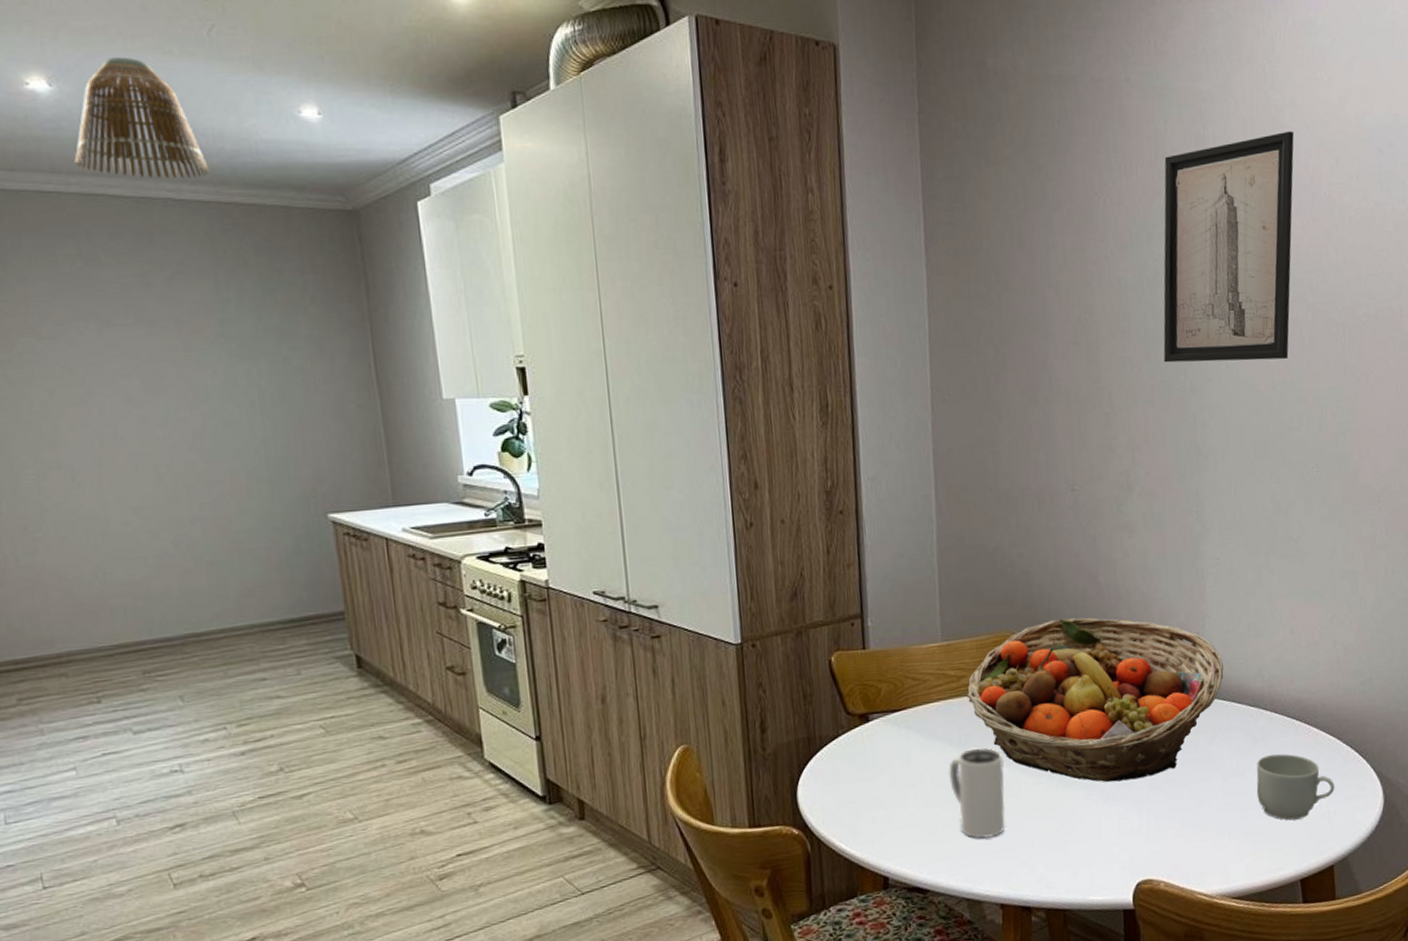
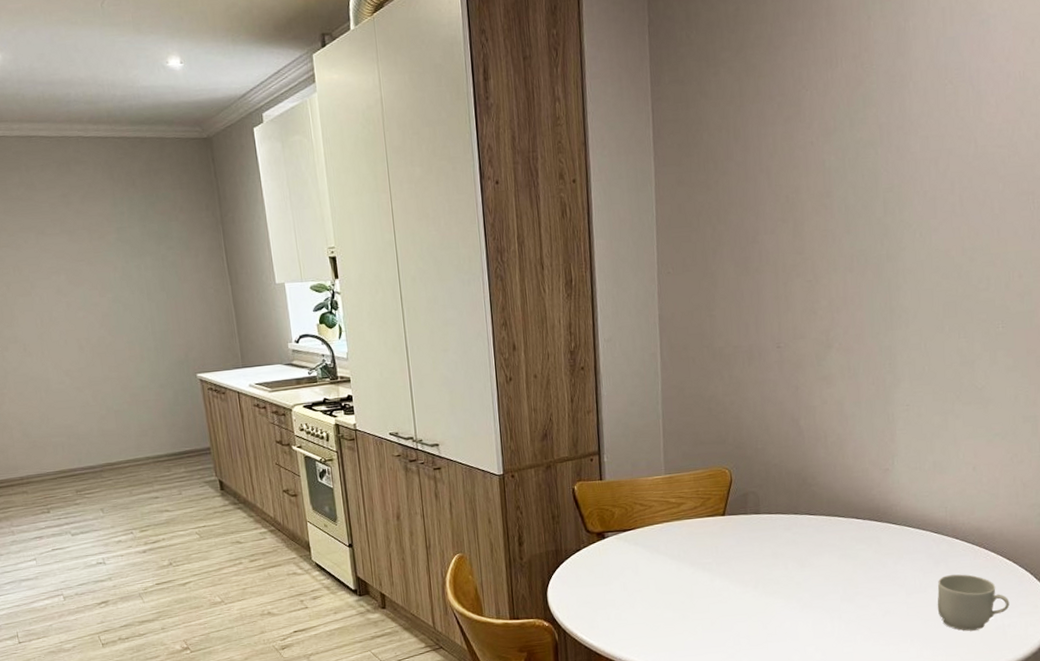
lamp shade: present [74,56,211,179] -> none [15,29,107,122]
mug: present [948,747,1006,839] -> none [670,562,717,636]
fruit basket: present [966,617,1224,783] -> none [685,455,910,594]
wall art: present [1163,131,1294,363] -> none [862,16,991,235]

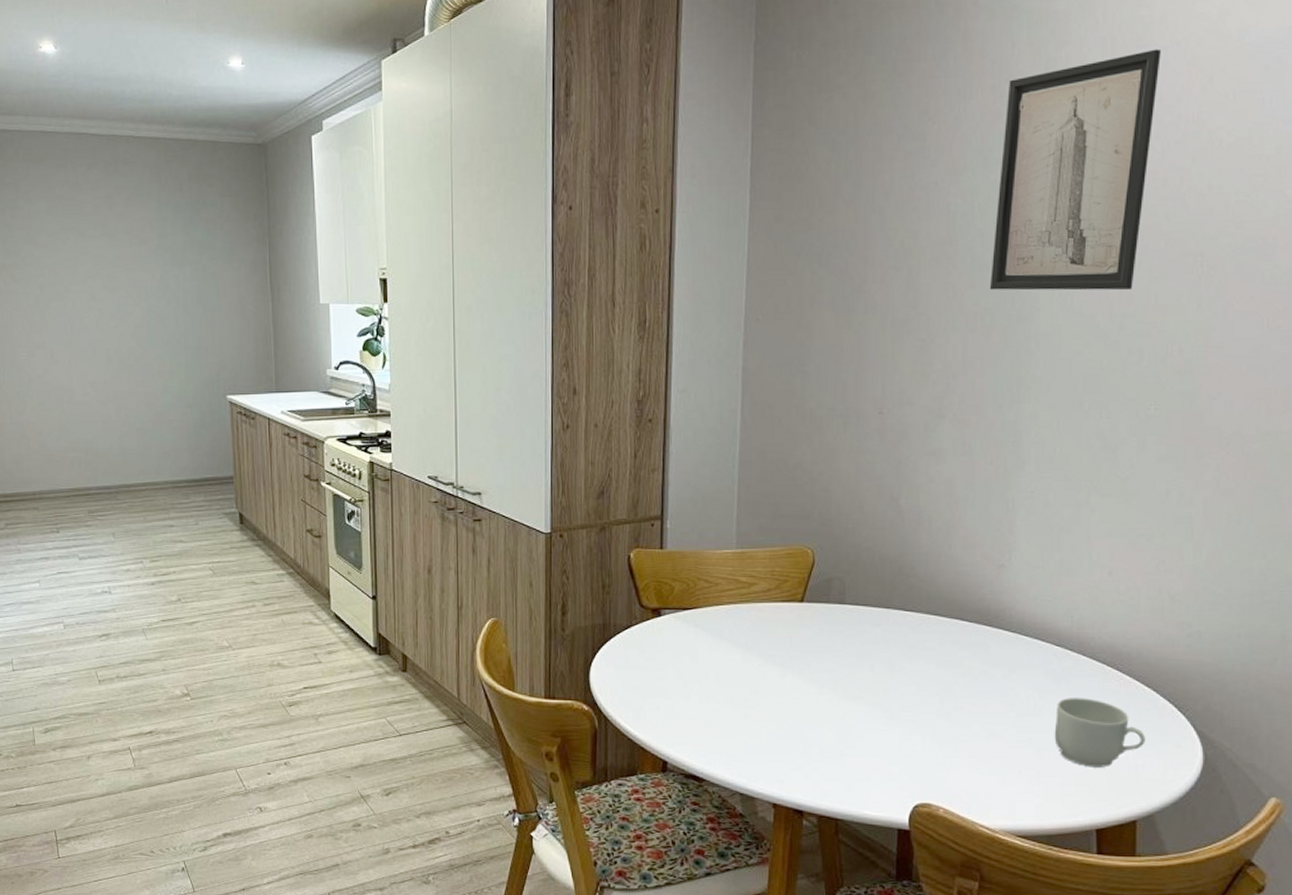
wall art: none [862,16,991,235] -> present [989,49,1161,291]

